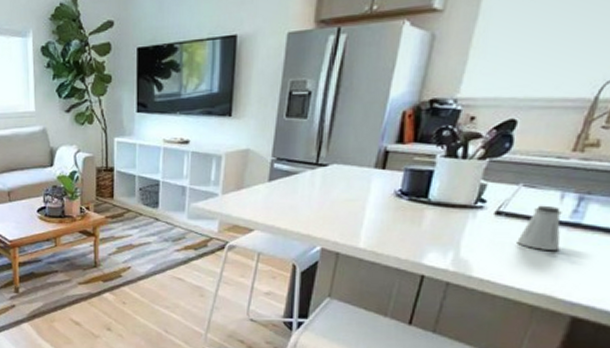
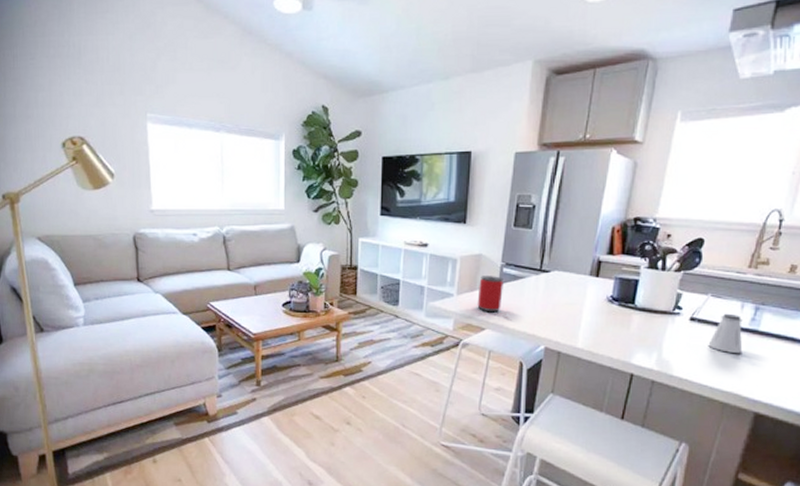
beverage can: none [245,172,274,212] -> present [477,276,503,313]

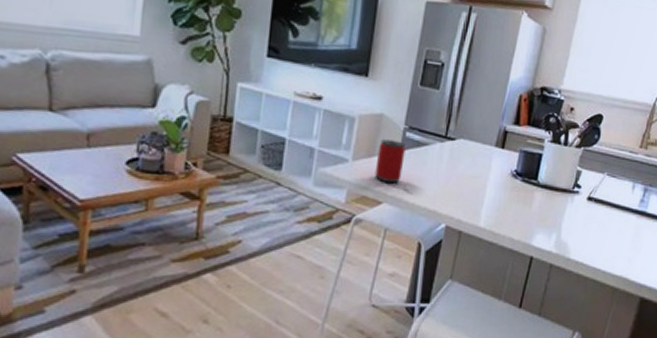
saltshaker: present [708,313,743,353] -> none [602,193,633,235]

